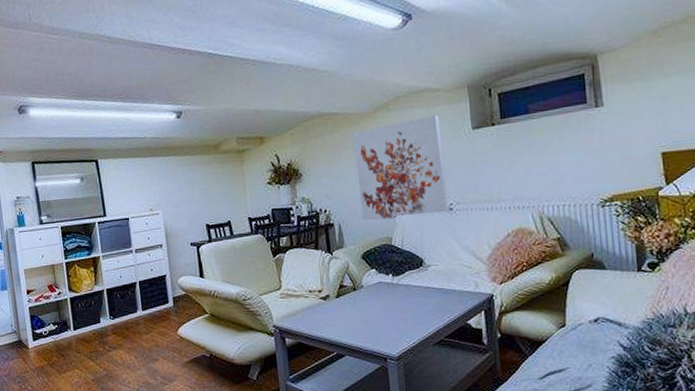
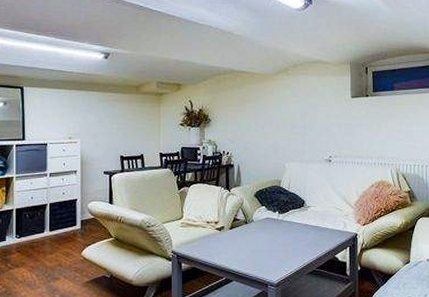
wall art: present [353,115,450,221] -> none [257,83,328,166]

